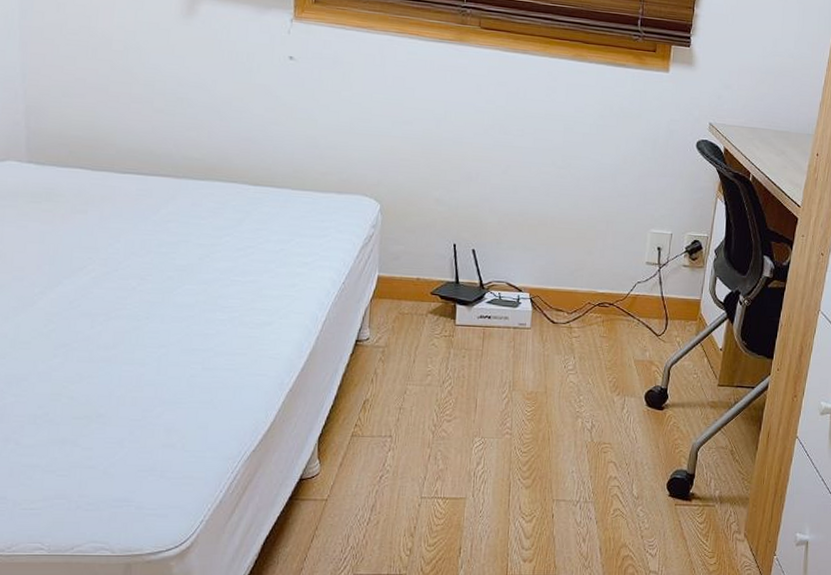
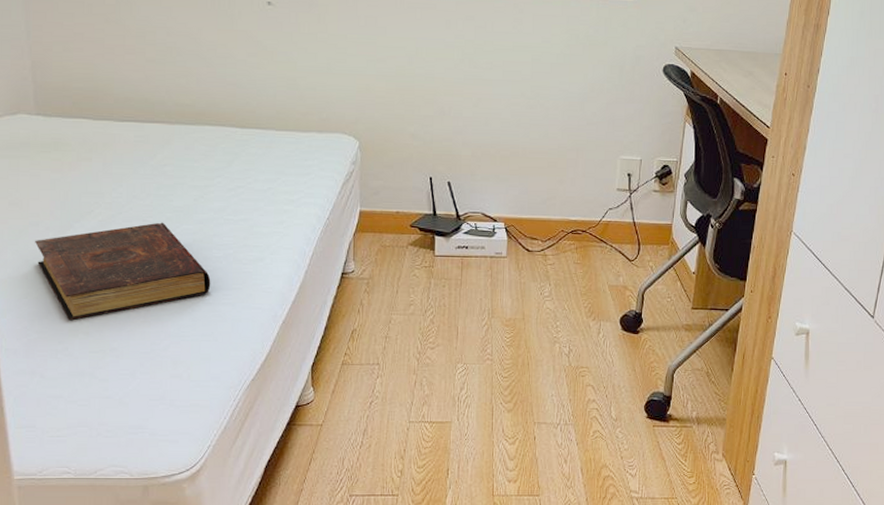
book: none [18,281,213,384] -> present [35,222,211,321]

